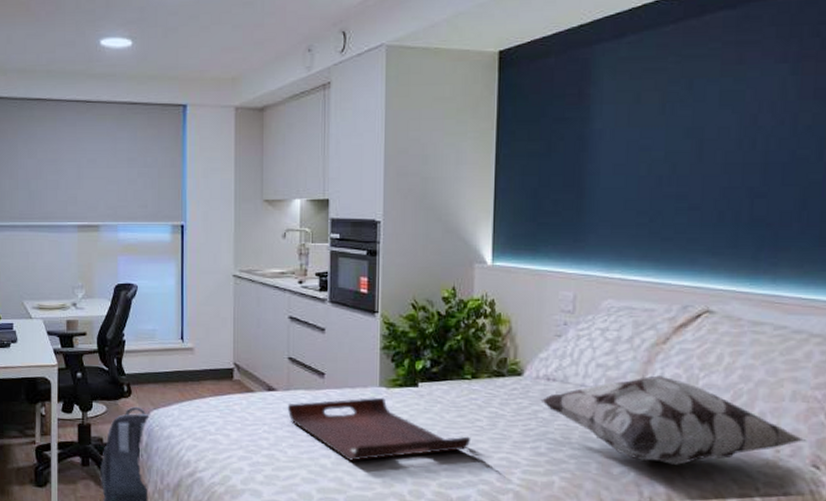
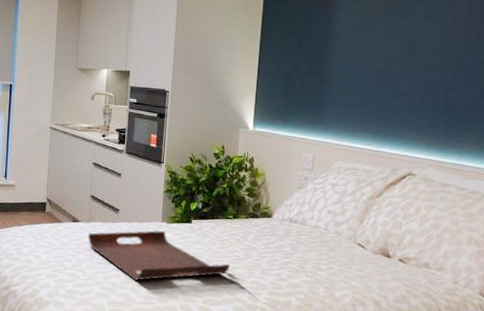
decorative pillow: present [540,375,807,465] -> none [284,221,477,291]

